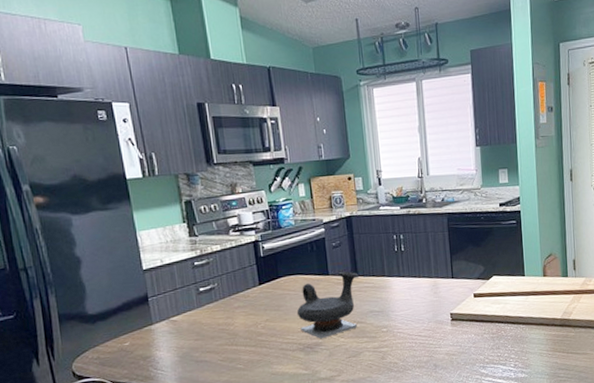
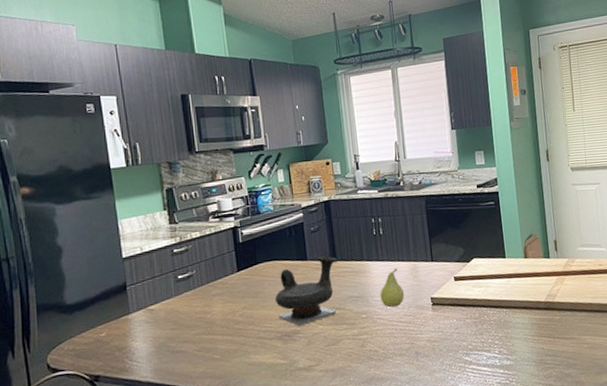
fruit: none [400,284,425,323] -> present [380,268,405,308]

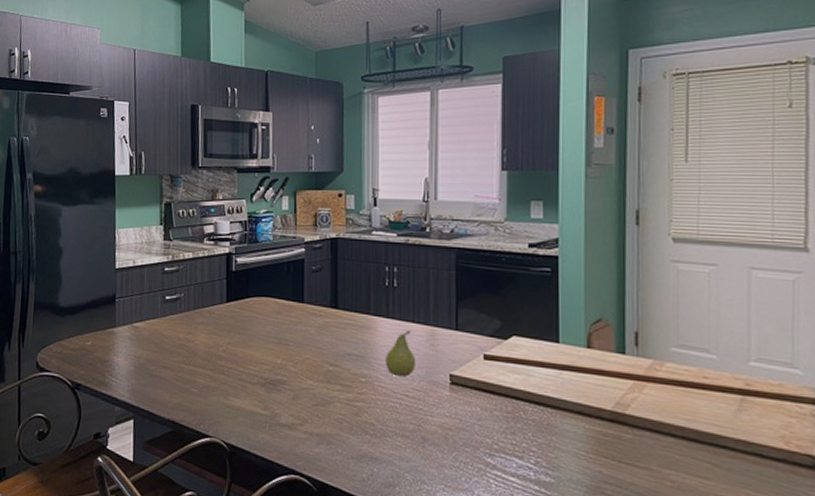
teapot: present [274,256,338,327] -> none [262,300,340,377]

